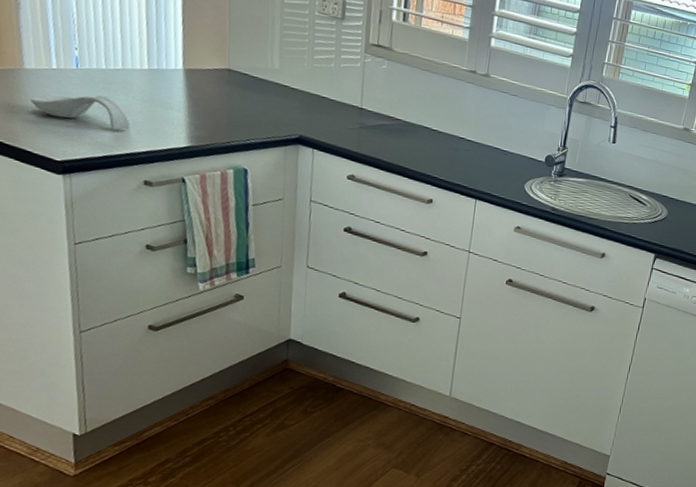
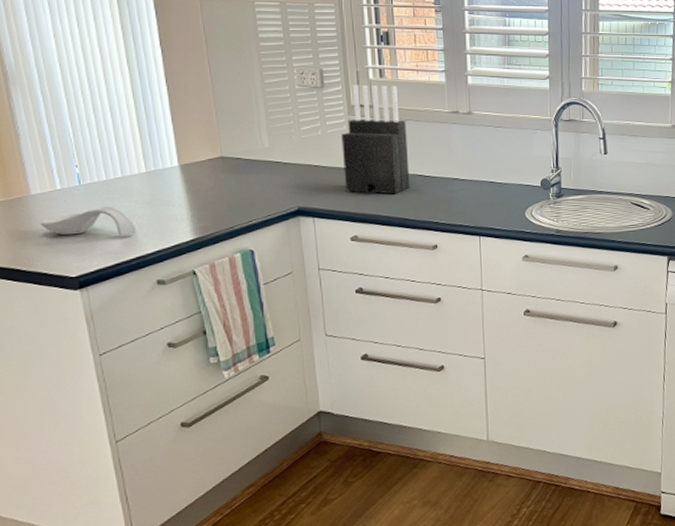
knife block: none [350,23,422,142] -> present [341,84,410,194]

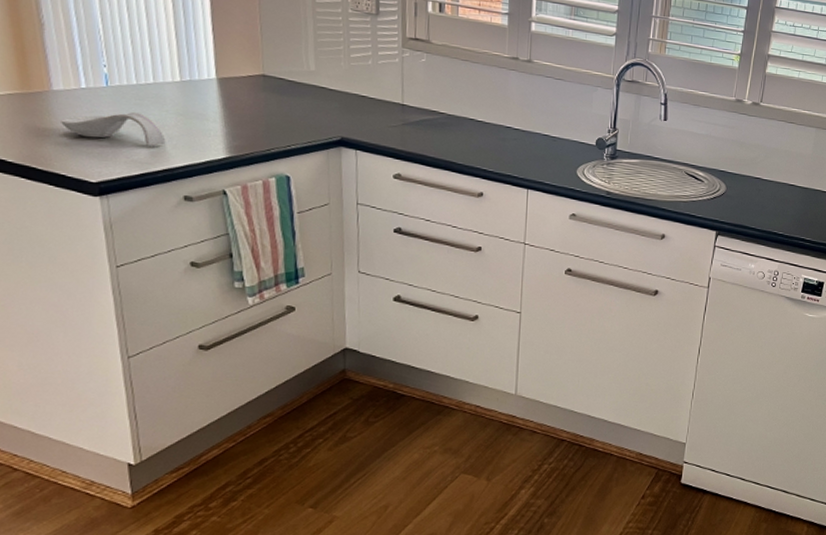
knife block: present [341,84,410,194] -> none [392,16,463,136]

